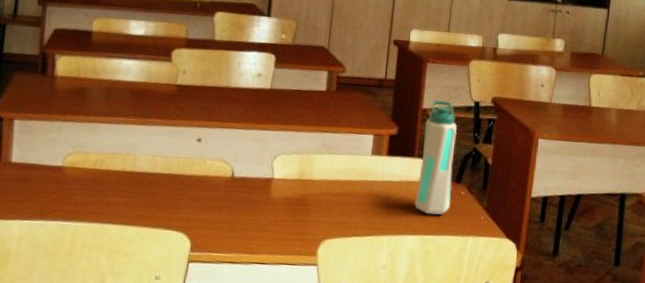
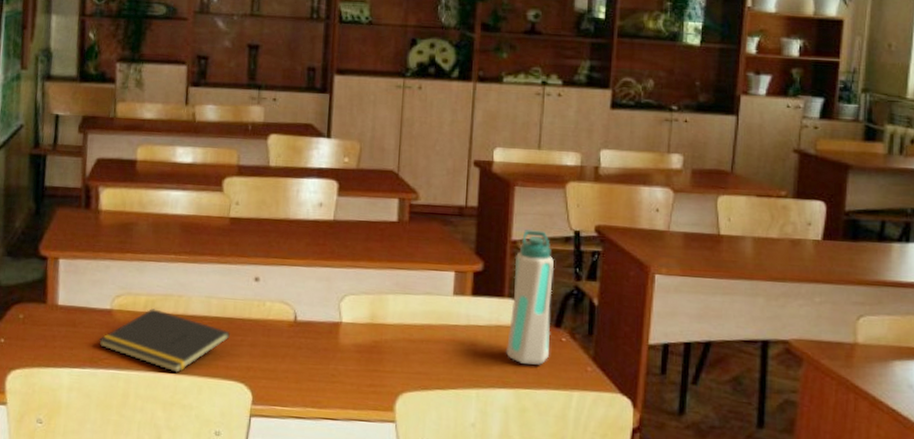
notepad: none [49,166,173,224] -> present [98,308,230,373]

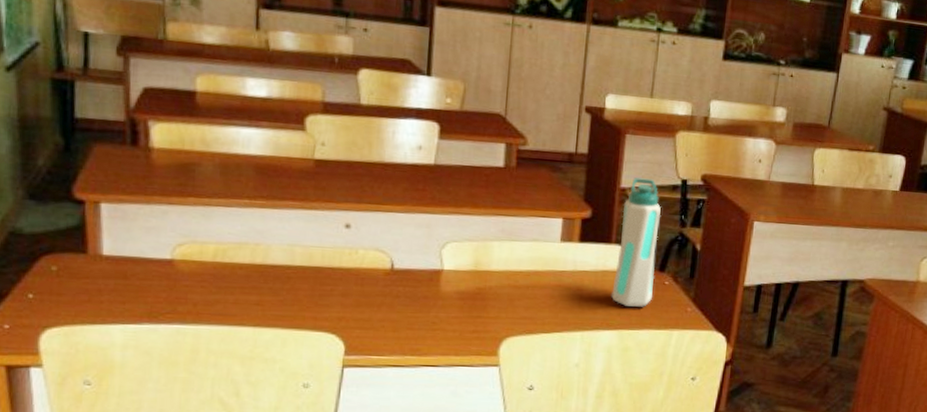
notepad: present [98,308,230,373] -> none [157,258,318,325]

